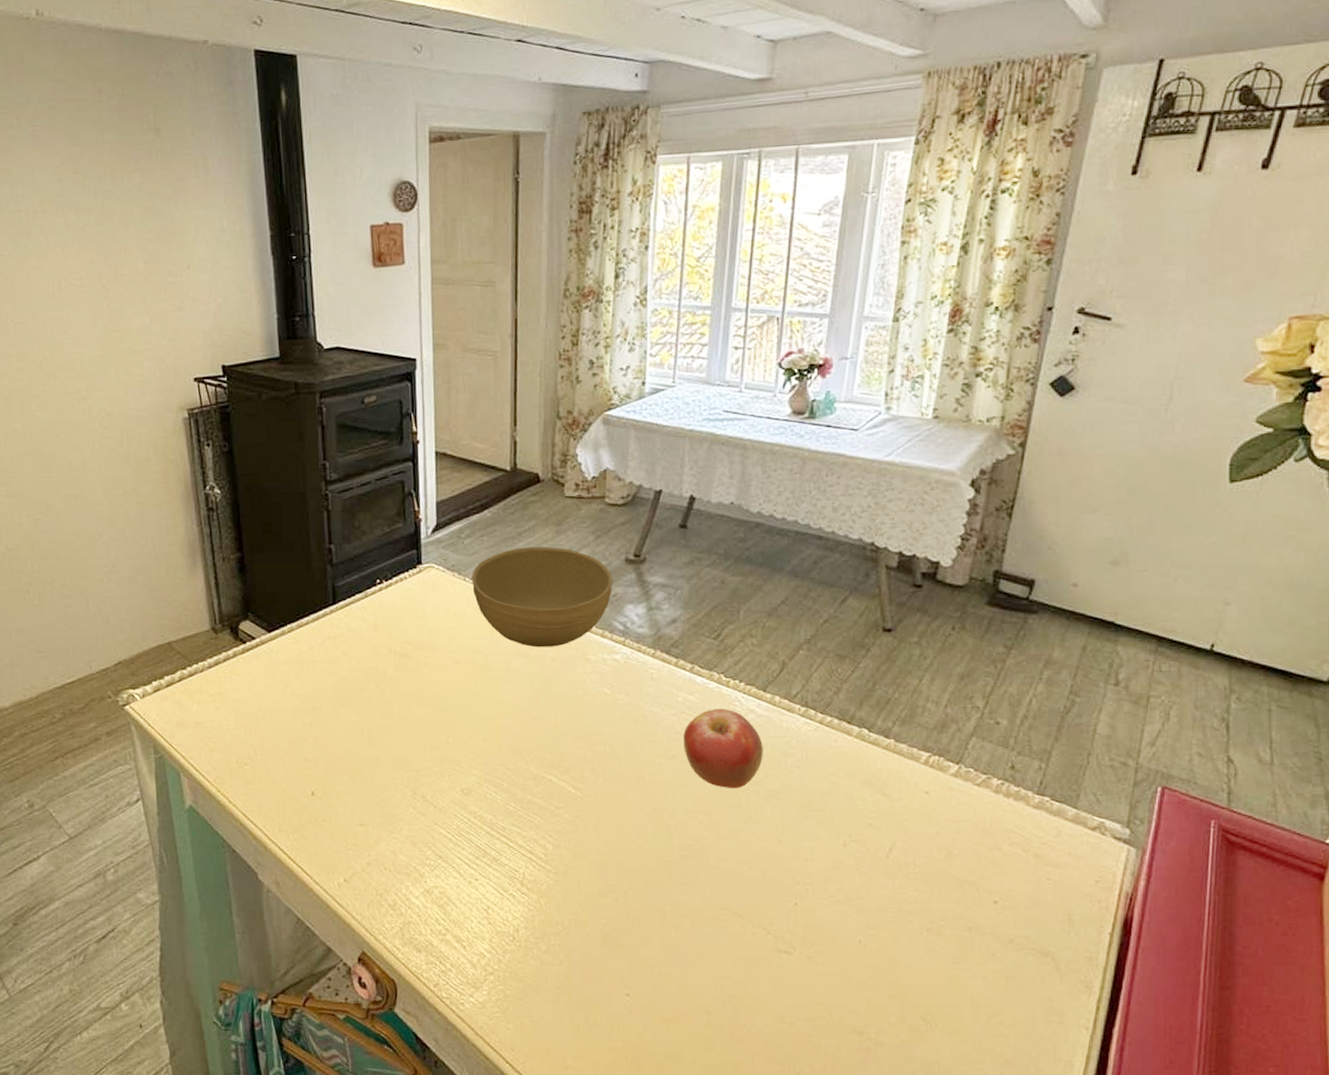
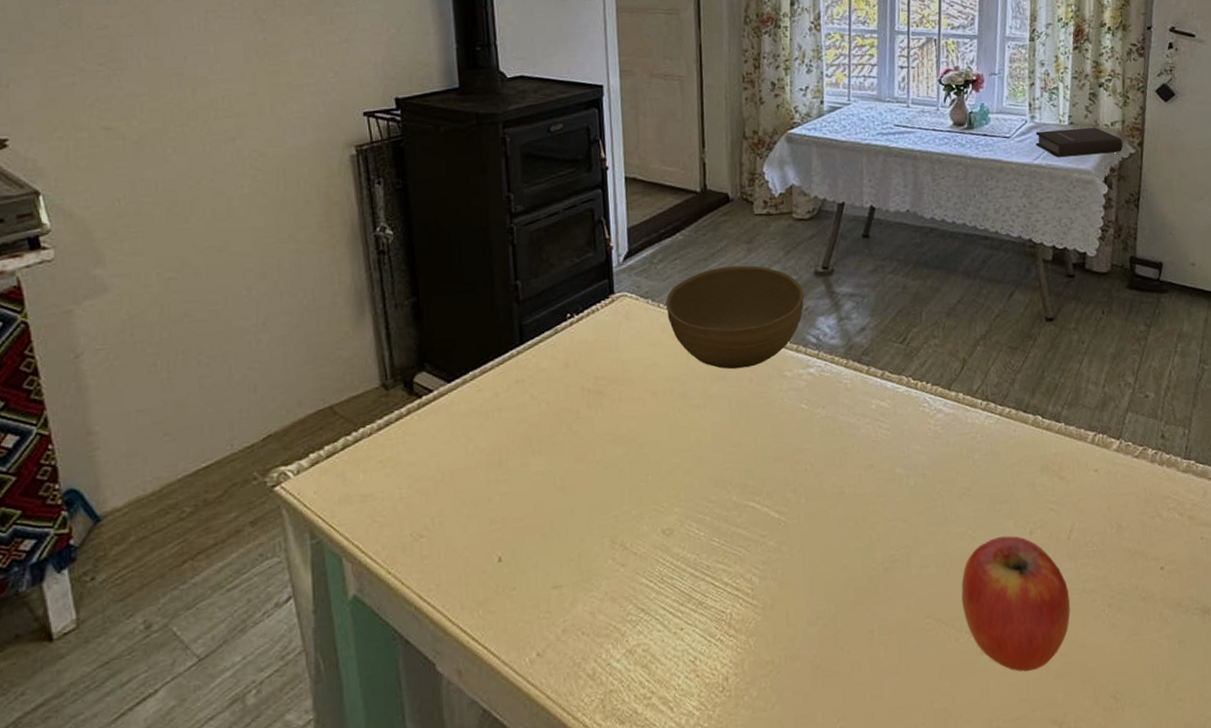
fruit: present [683,708,763,789] -> none [879,411,953,492]
apple: none [762,844,883,977] -> present [961,536,1071,672]
book: none [889,423,1000,455] -> present [1035,127,1123,157]

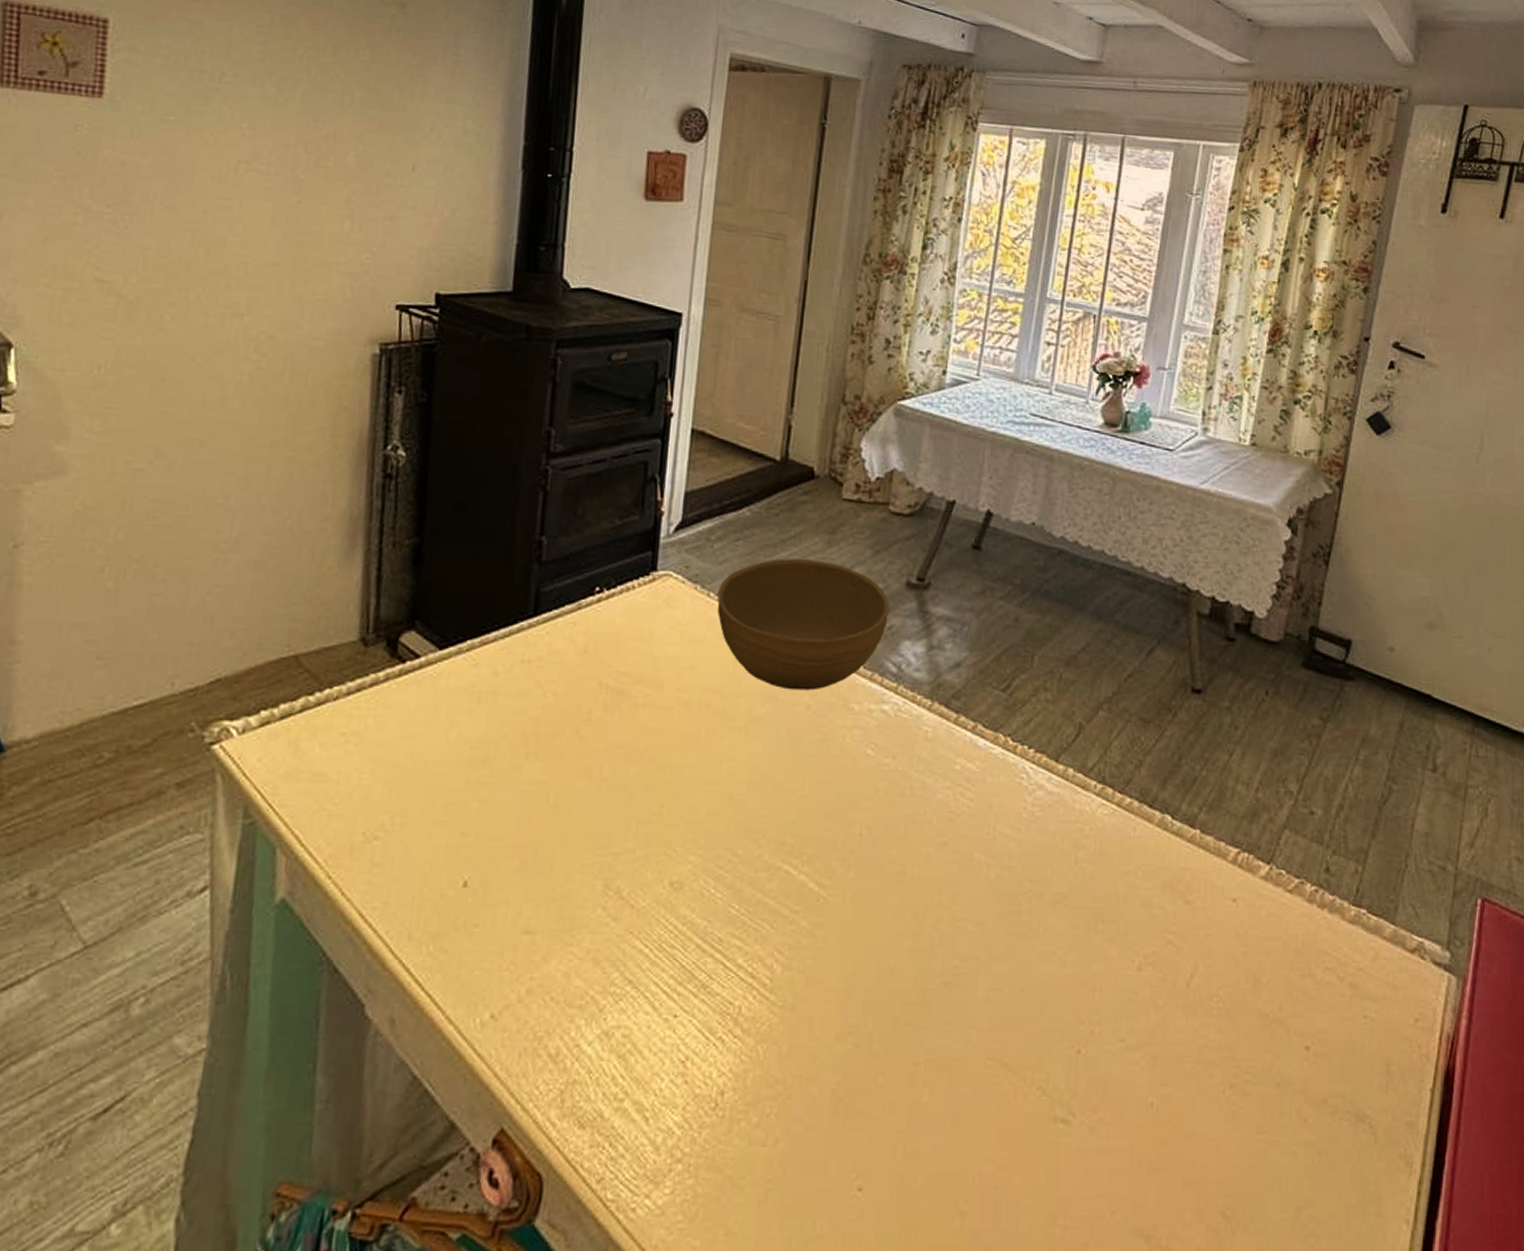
apple: present [961,536,1071,672] -> none [1038,967,1181,1156]
book: present [1035,127,1123,157] -> none [1205,448,1317,490]

